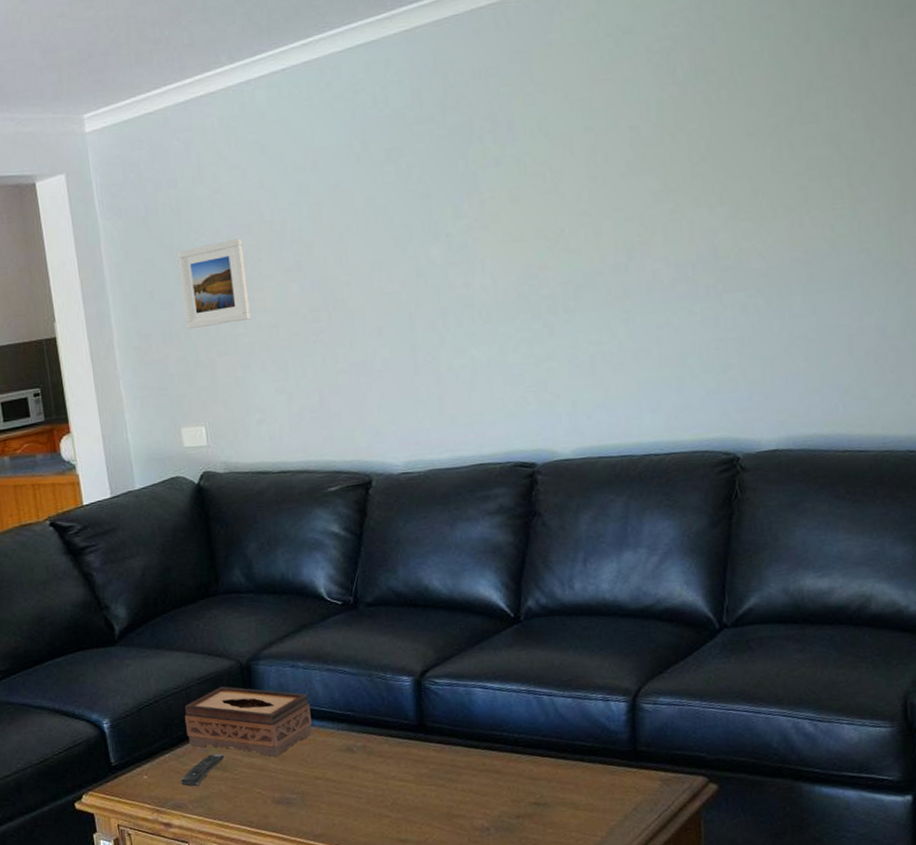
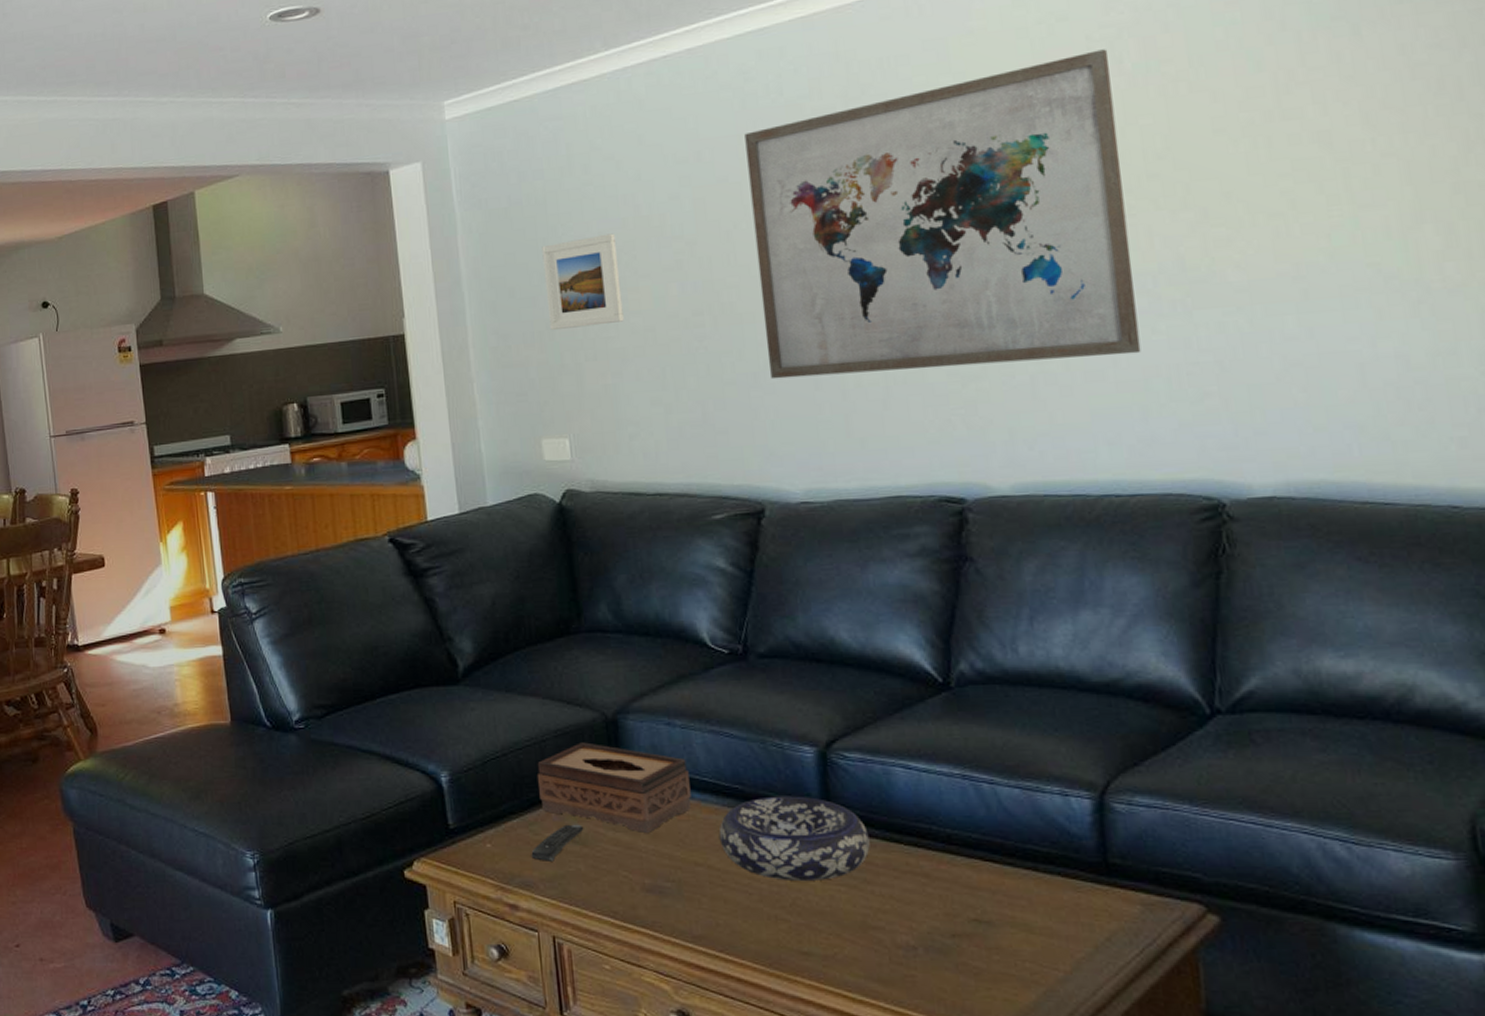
decorative bowl: none [334,717,455,785] -> present [718,796,870,880]
wall art: none [355,60,680,367] -> present [744,49,1141,380]

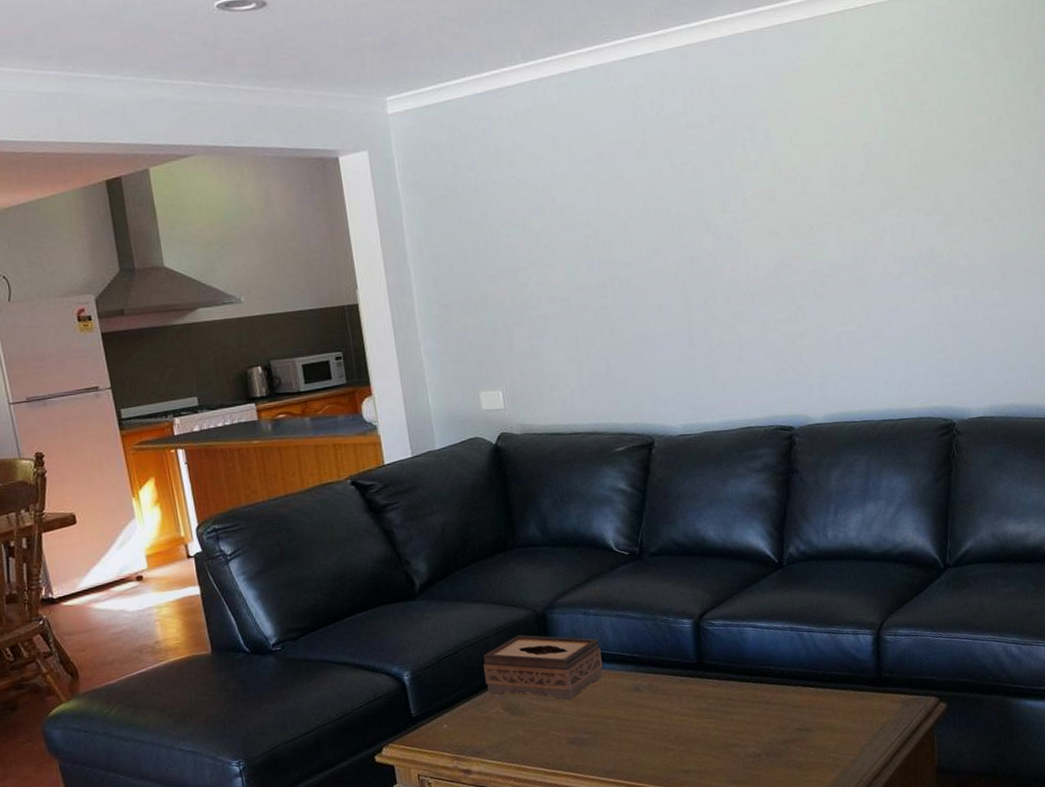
remote control: present [531,824,584,861] -> none [480,699,522,732]
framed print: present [542,233,624,330] -> none [475,219,544,300]
decorative bowl: present [718,796,870,880] -> none [623,656,730,721]
wall art: present [744,49,1141,380] -> none [636,90,907,340]

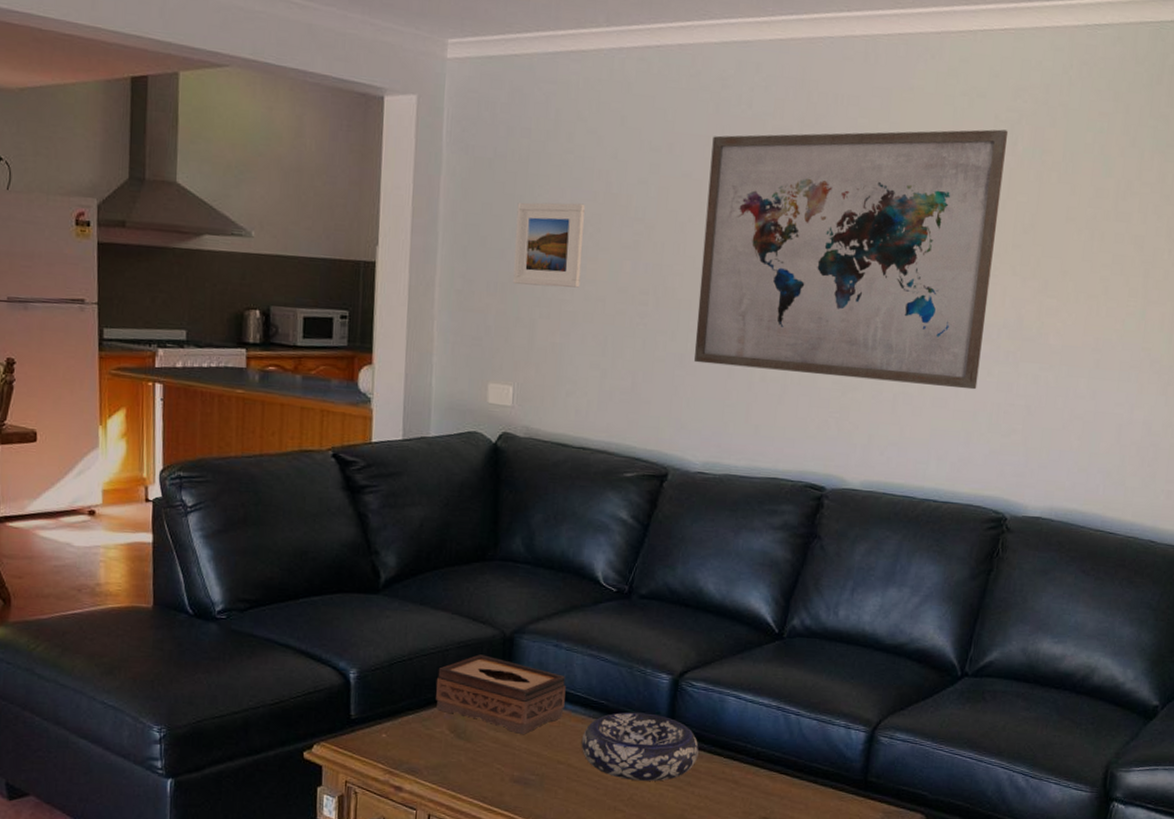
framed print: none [475,219,544,300] -> present [513,202,585,288]
decorative bowl: none [623,656,730,721] -> present [581,712,699,781]
wall art: none [636,90,907,340] -> present [694,129,1009,390]

